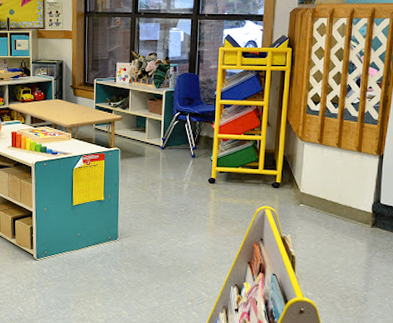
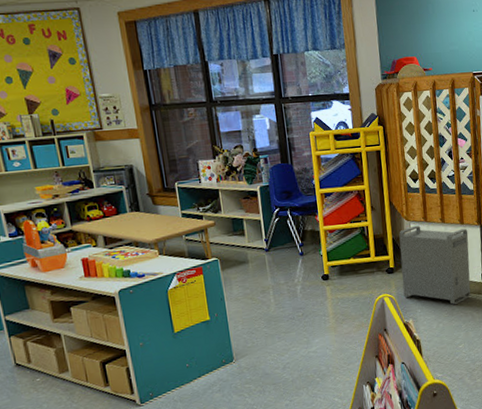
storage bin: none [286,146,365,230] -> present [399,225,471,305]

